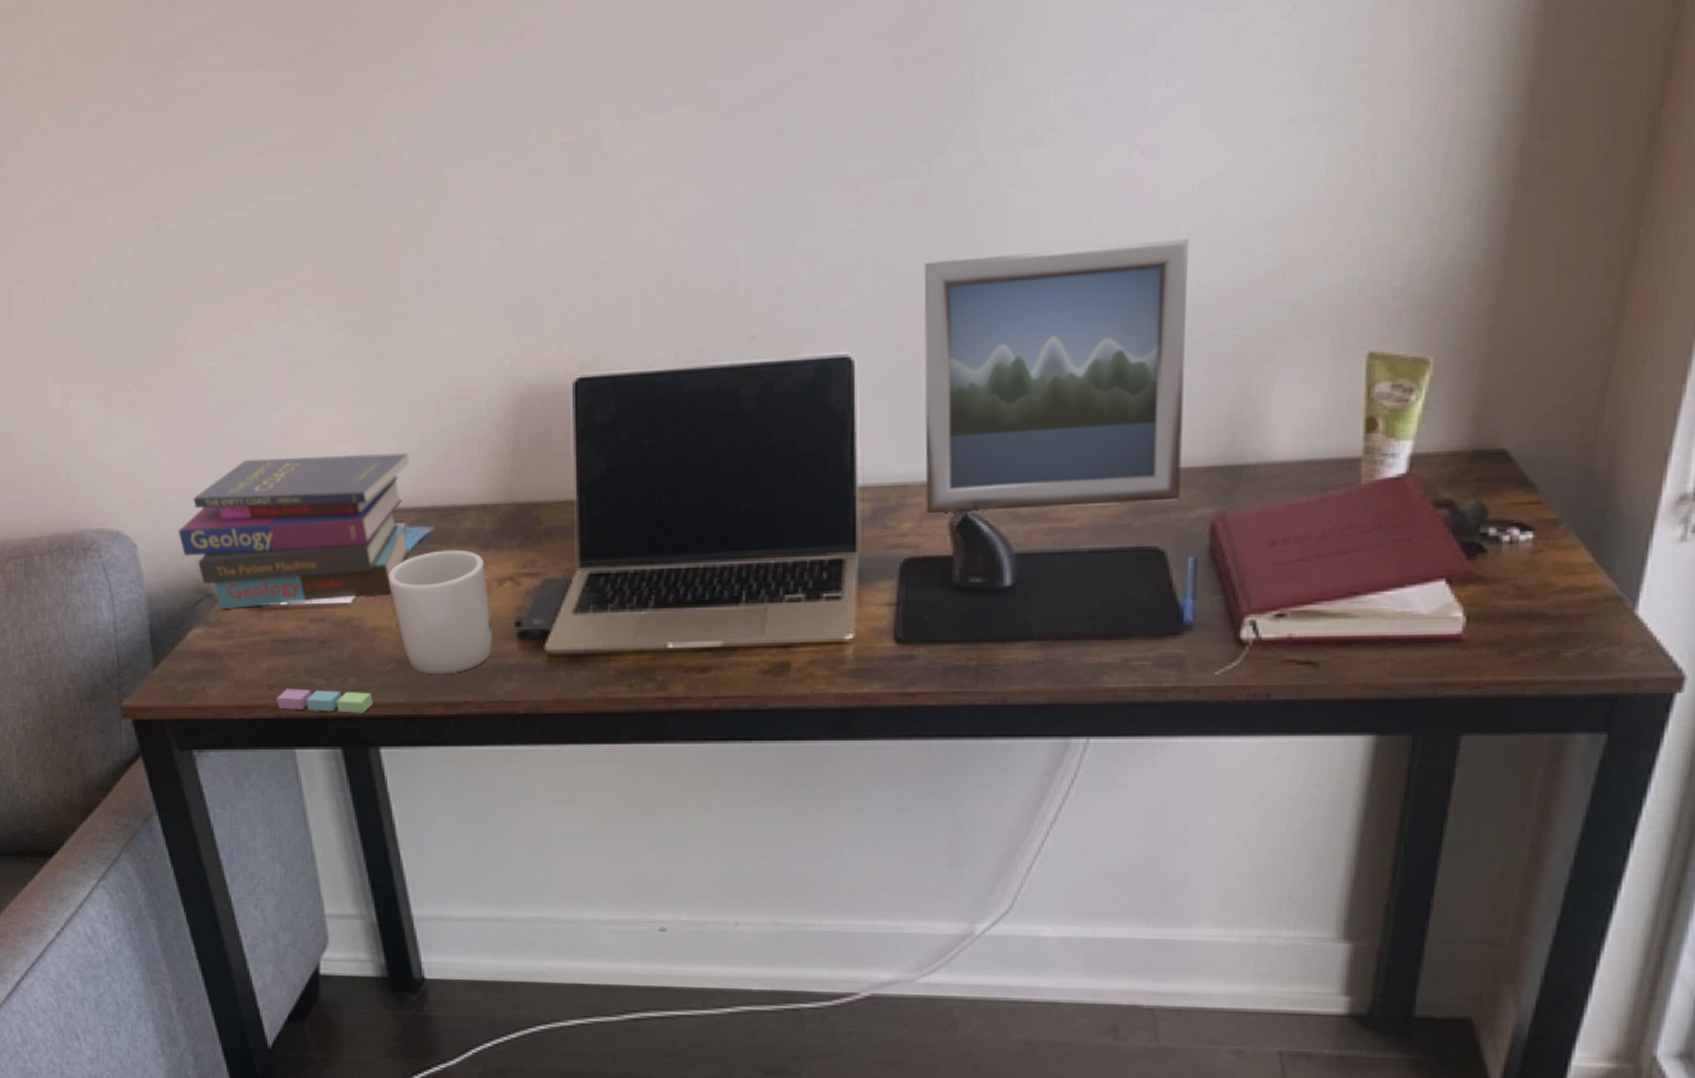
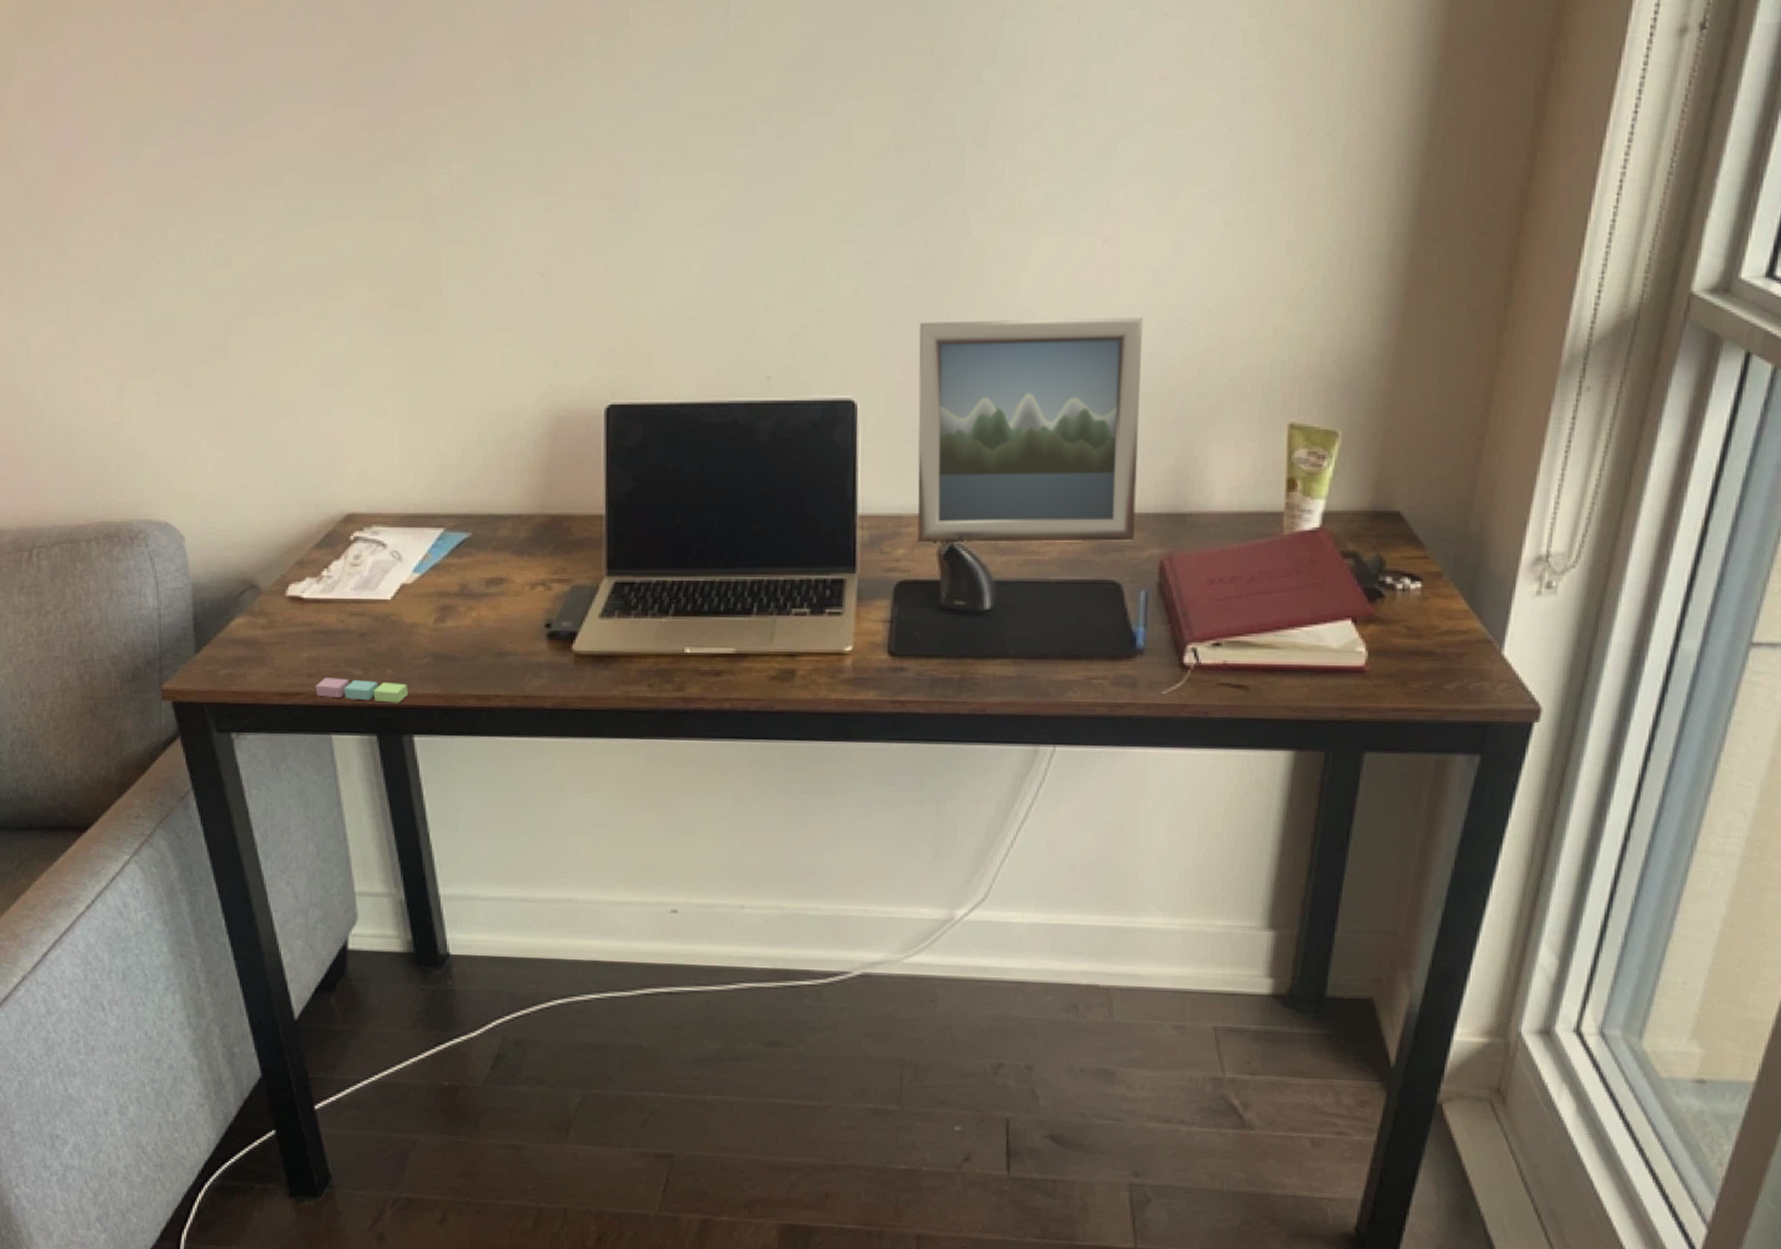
books: present [177,453,410,609] -> none [225,461,451,600]
mug: present [387,549,493,675] -> none [426,554,524,670]

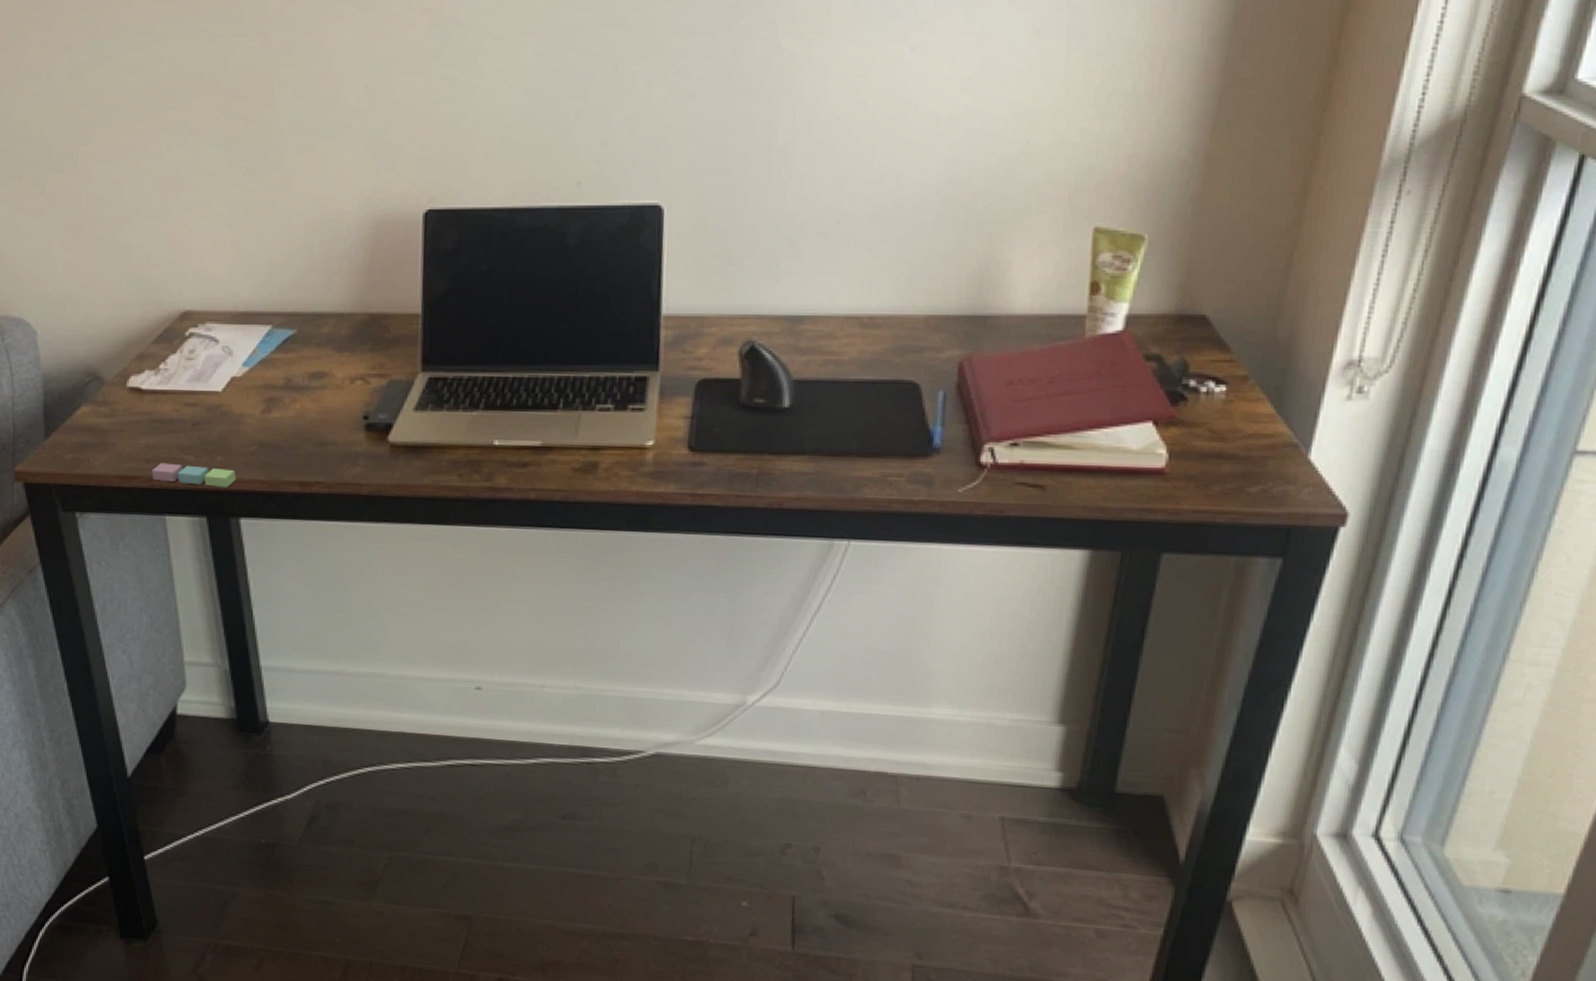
picture frame: present [917,317,1144,542] -> none [719,123,949,343]

